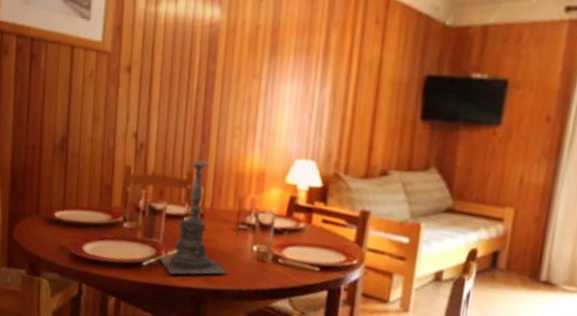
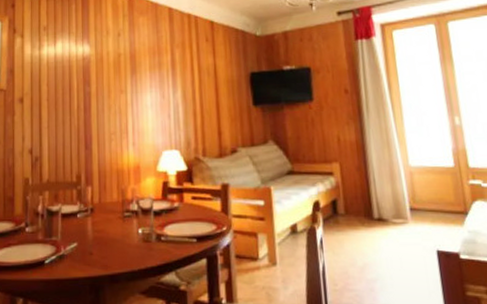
candle holder: present [159,145,228,275] -> none [59,152,120,267]

